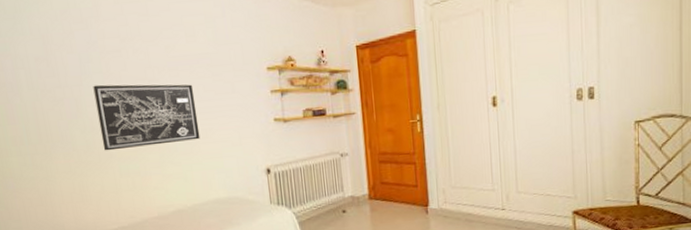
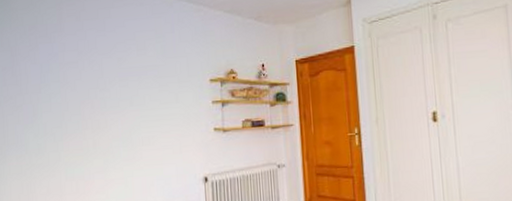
wall art: present [93,84,200,151] -> none [50,92,143,155]

